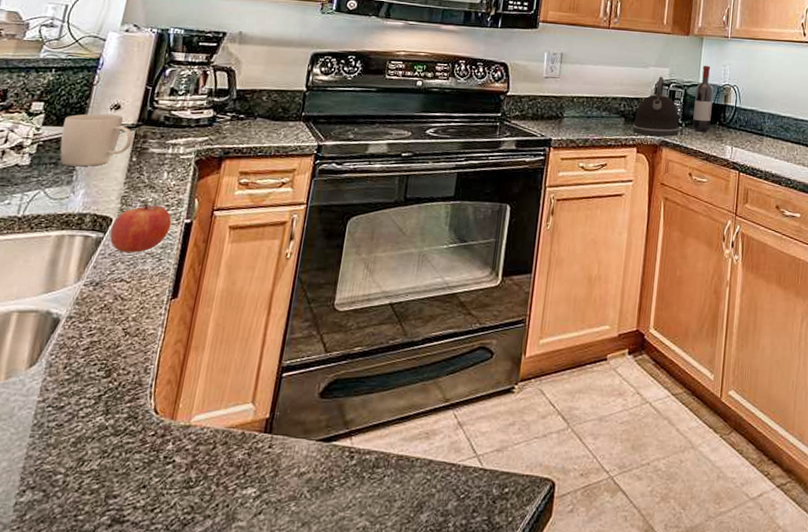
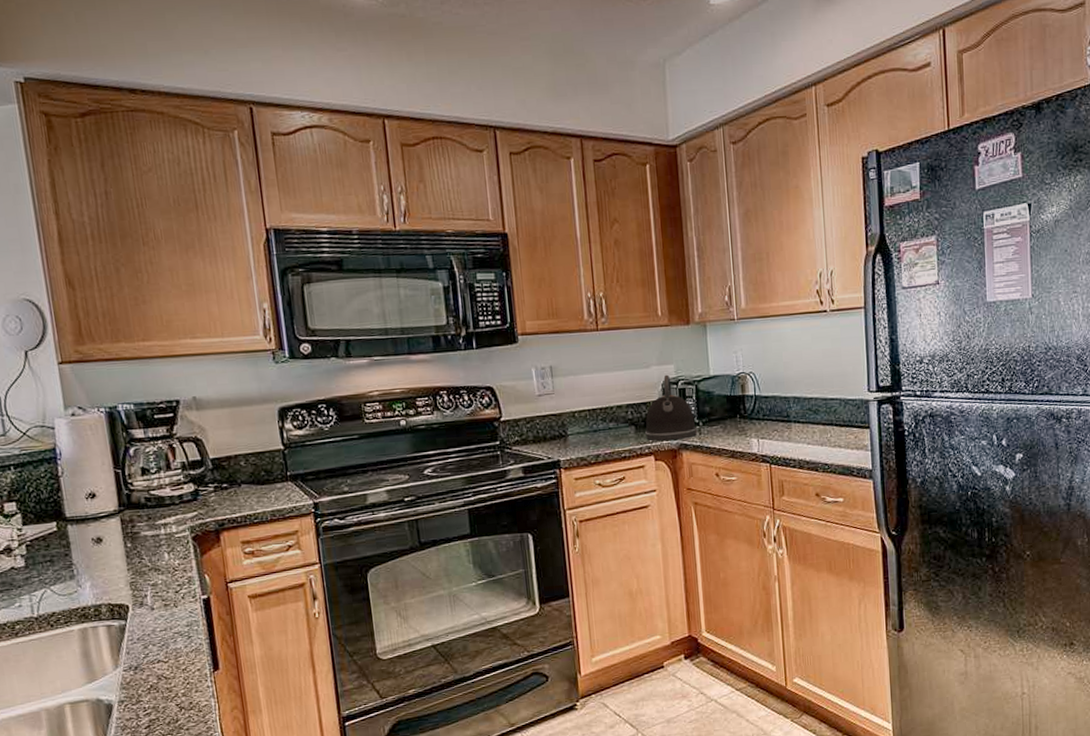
mug: present [60,113,134,167] -> none [43,503,121,562]
fruit: present [109,203,172,253] -> none [130,586,190,635]
wine bottle: present [692,66,714,132] -> none [707,355,731,429]

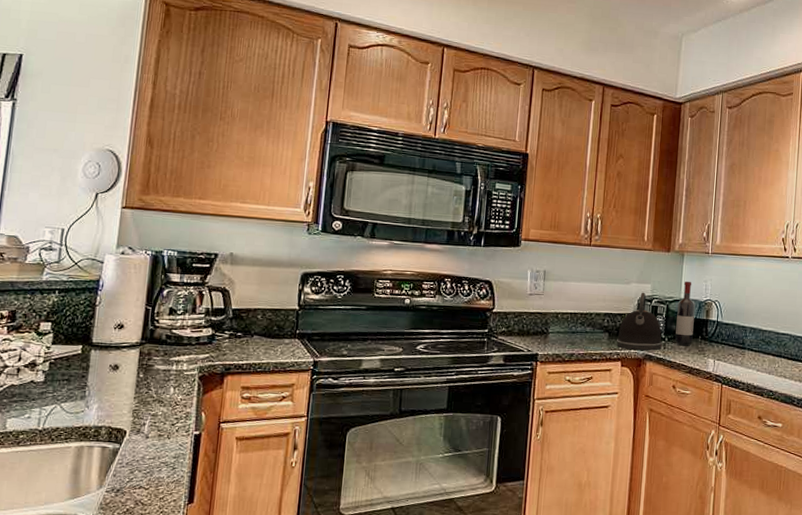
wine bottle: none [707,355,731,429] -> present [675,282,695,346]

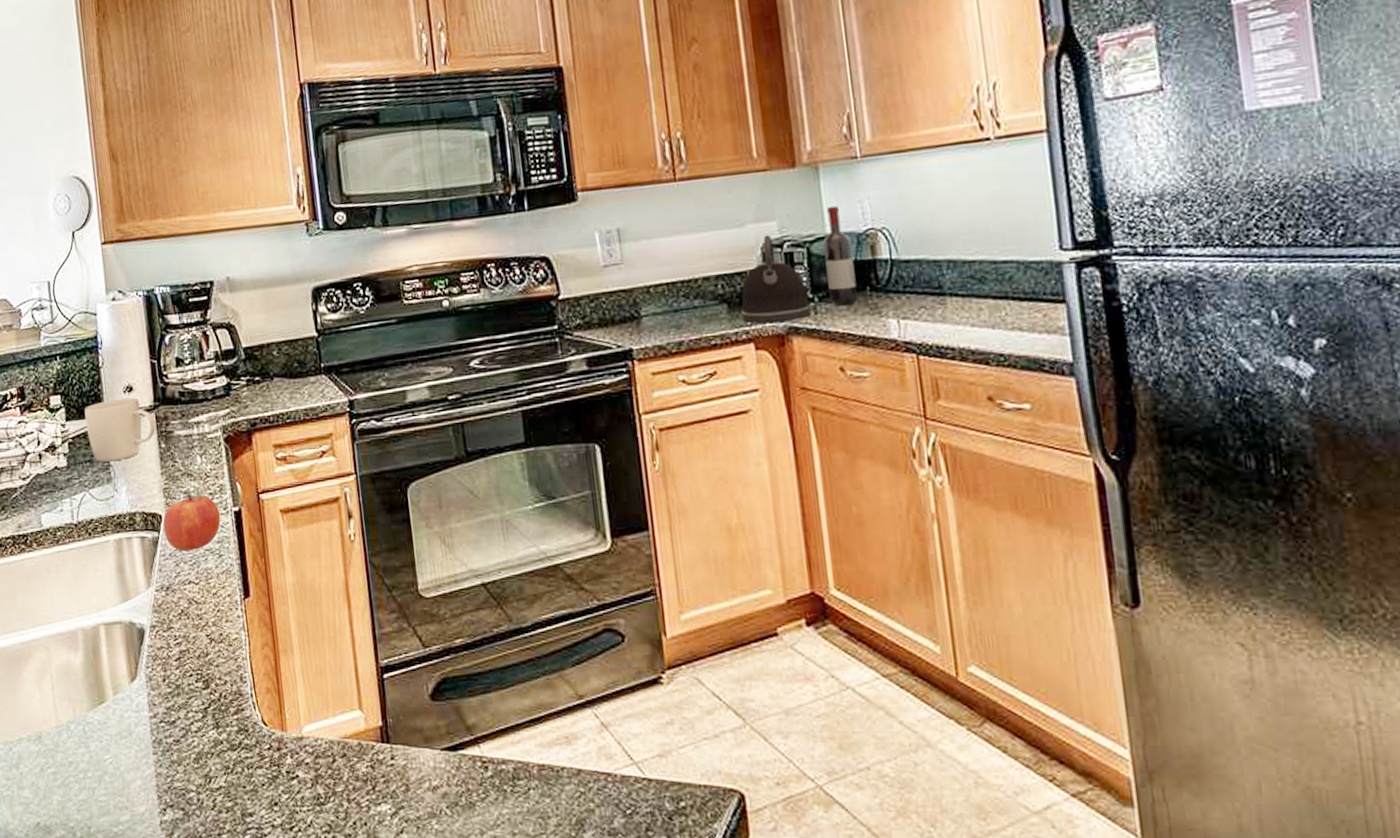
mug: none [70,333,139,383] -> present [84,397,156,463]
fruit: none [125,417,182,462] -> present [162,494,221,551]

